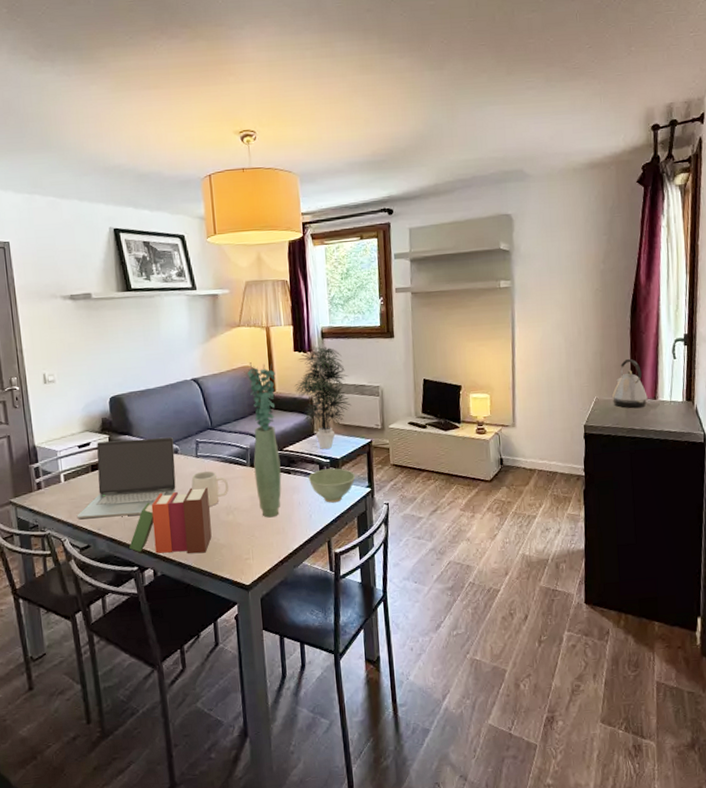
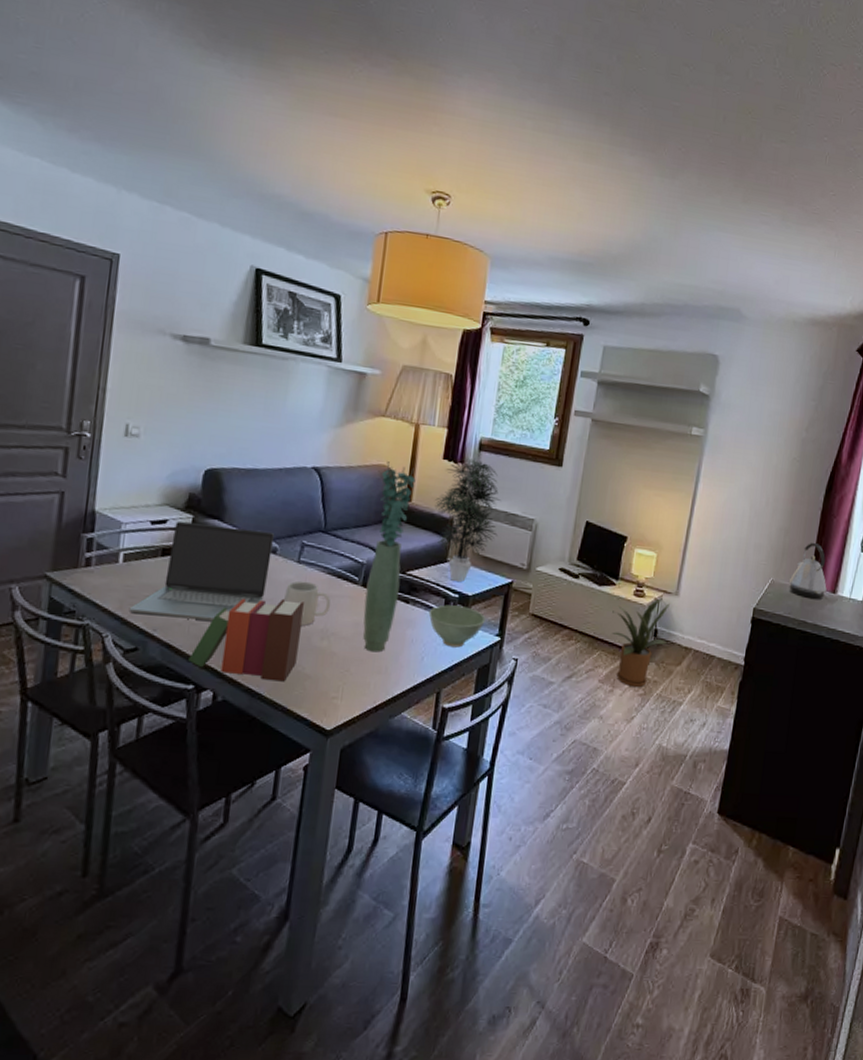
house plant: none [461,431,513,510] -> present [611,598,670,688]

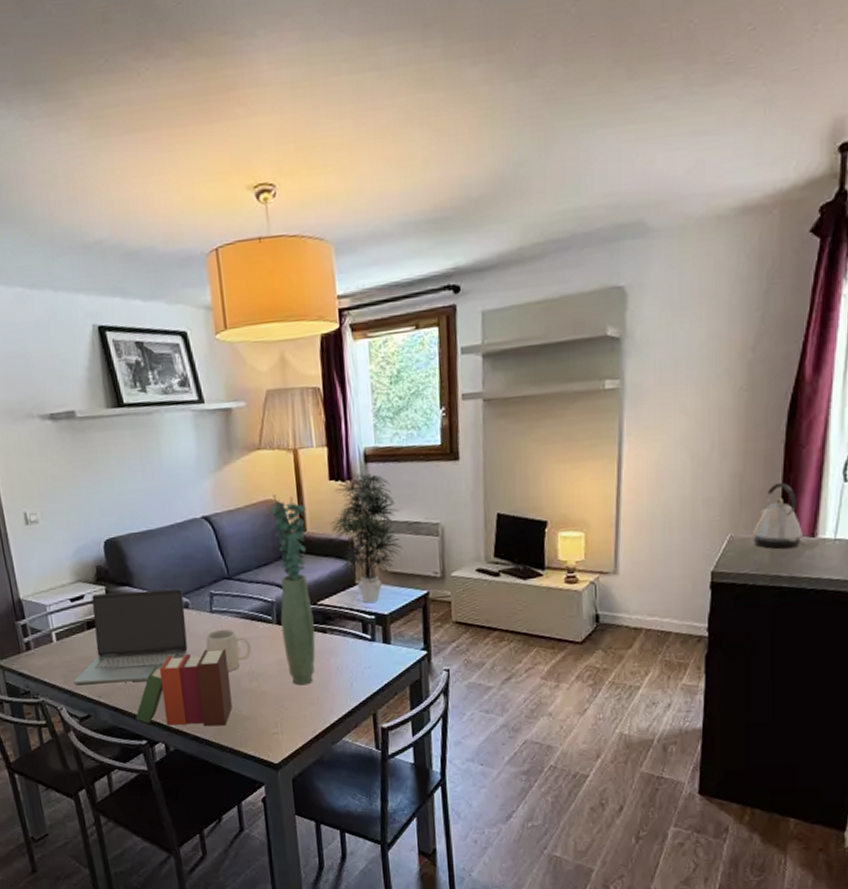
bowl: present [428,604,486,648] -> none [348,626,408,669]
house plant: present [611,598,670,688] -> none [544,580,612,679]

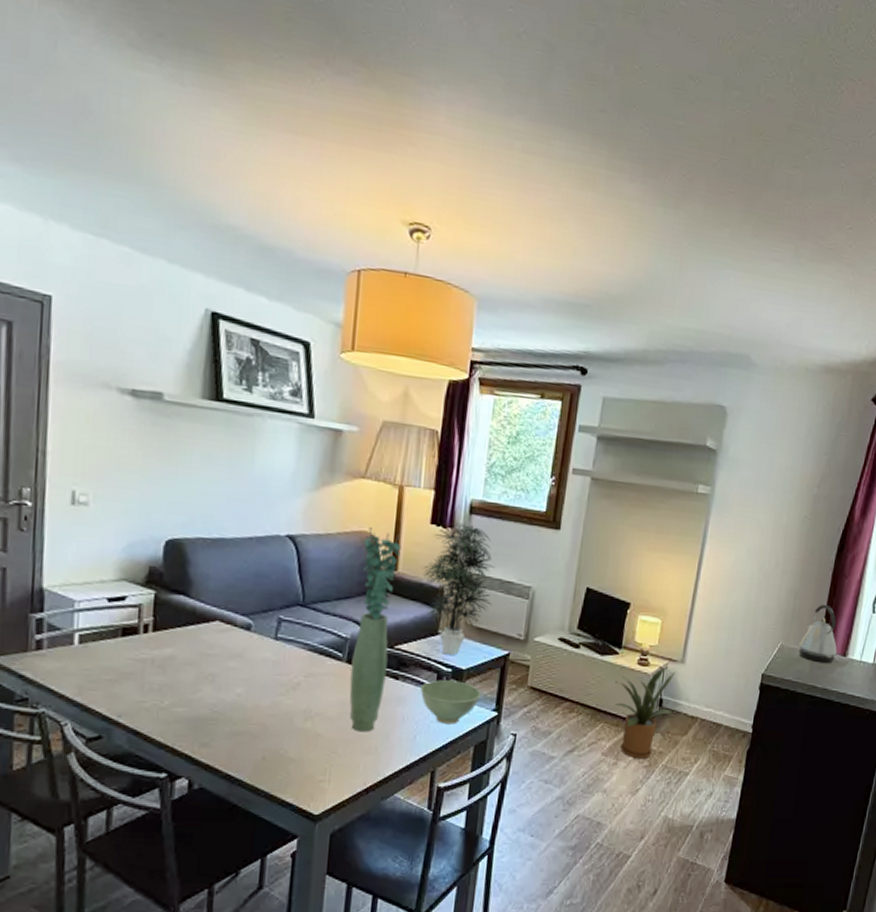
laptop: present [73,589,188,684] -> none [89,598,247,704]
books: present [136,649,233,727] -> none [159,678,285,767]
mug: present [205,629,252,671] -> none [262,659,314,707]
bowl: none [348,626,408,669] -> present [420,680,482,724]
house plant: none [544,580,612,679] -> present [614,666,676,760]

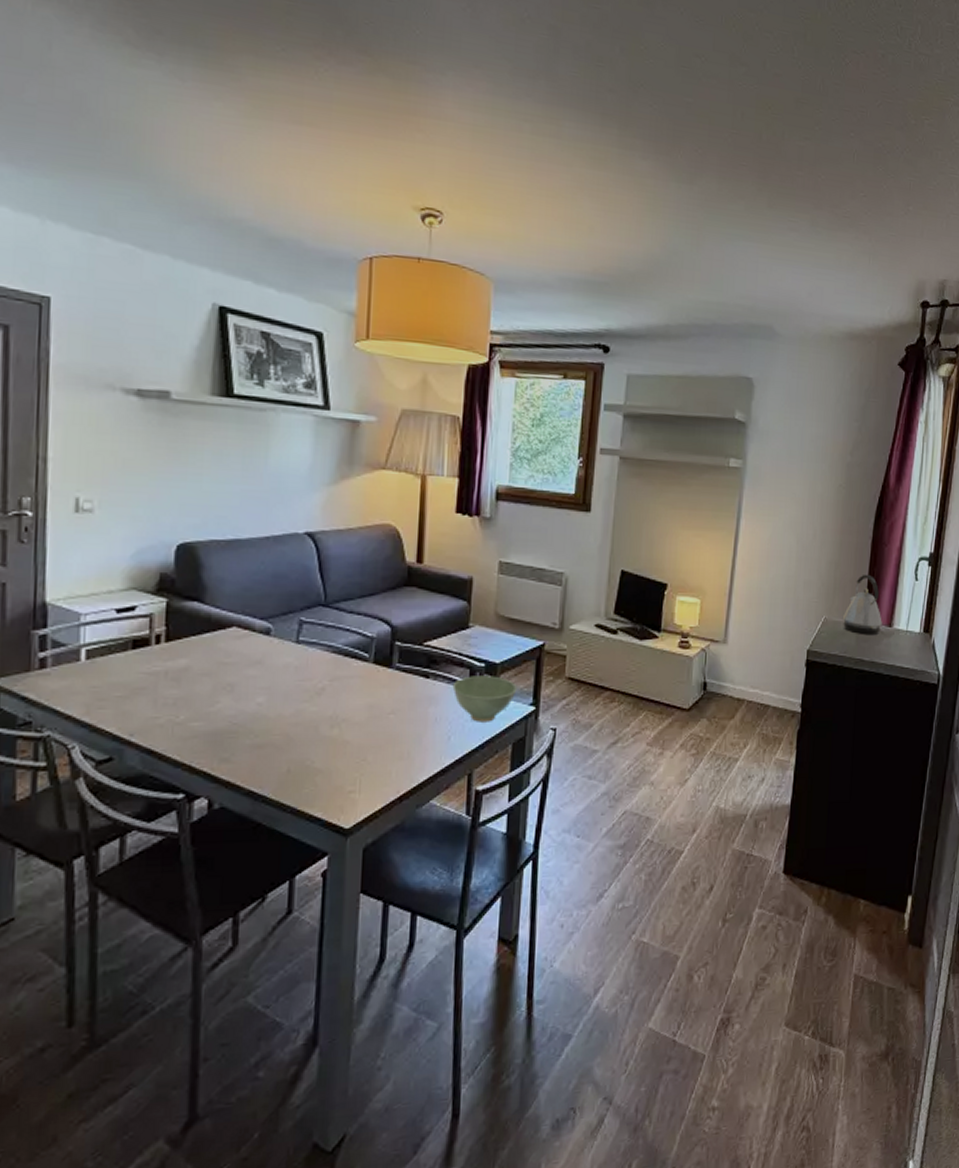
vase: present [349,527,401,732] -> none [377,520,426,736]
plant: present [423,522,494,656] -> none [450,510,524,650]
house plant: present [614,666,676,760] -> none [656,648,718,748]

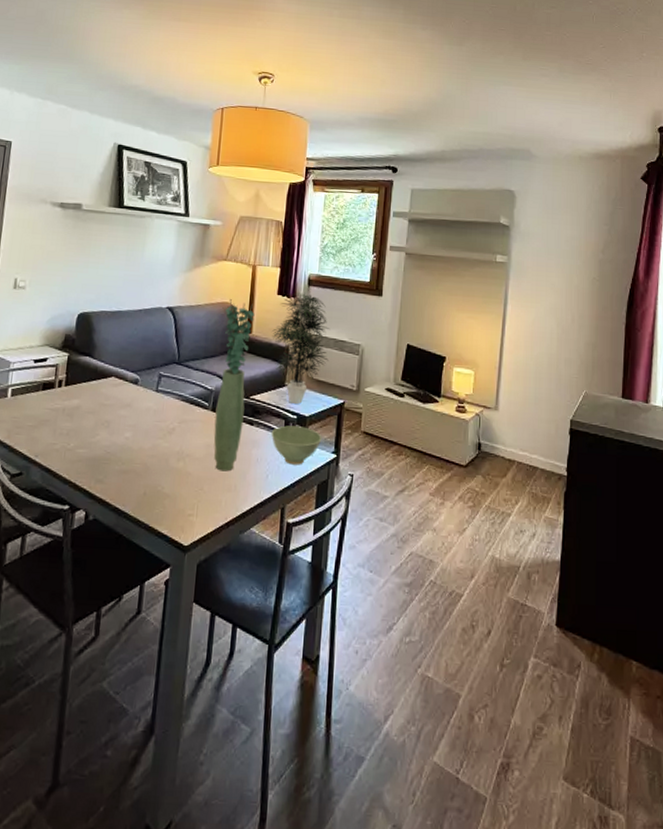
vase: none [377,520,426,736] -> present [213,299,255,472]
plant: none [450,510,524,650] -> present [272,293,329,405]
kettle: present [842,574,882,636] -> none [601,355,639,410]

